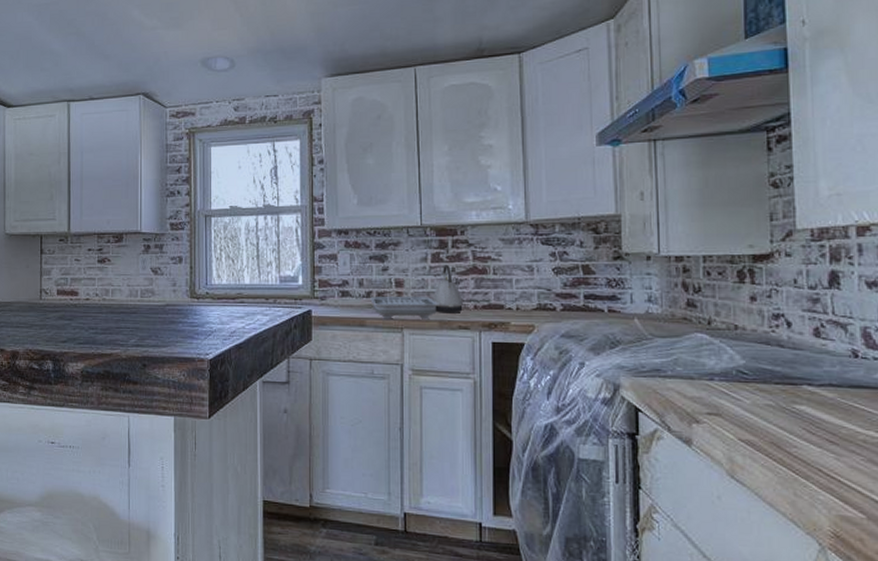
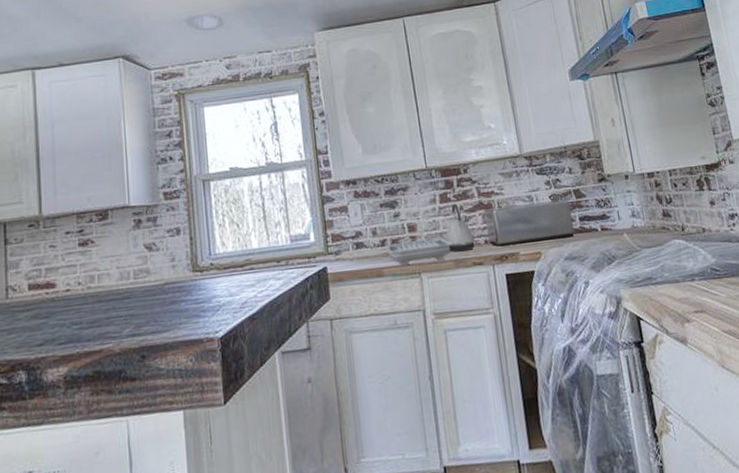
toaster: none [478,274,576,315] -> present [484,200,575,247]

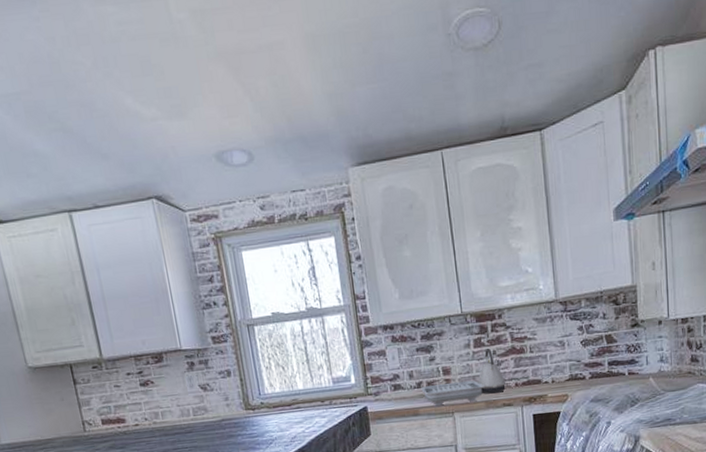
toaster: present [484,200,575,247] -> none [516,345,602,389]

